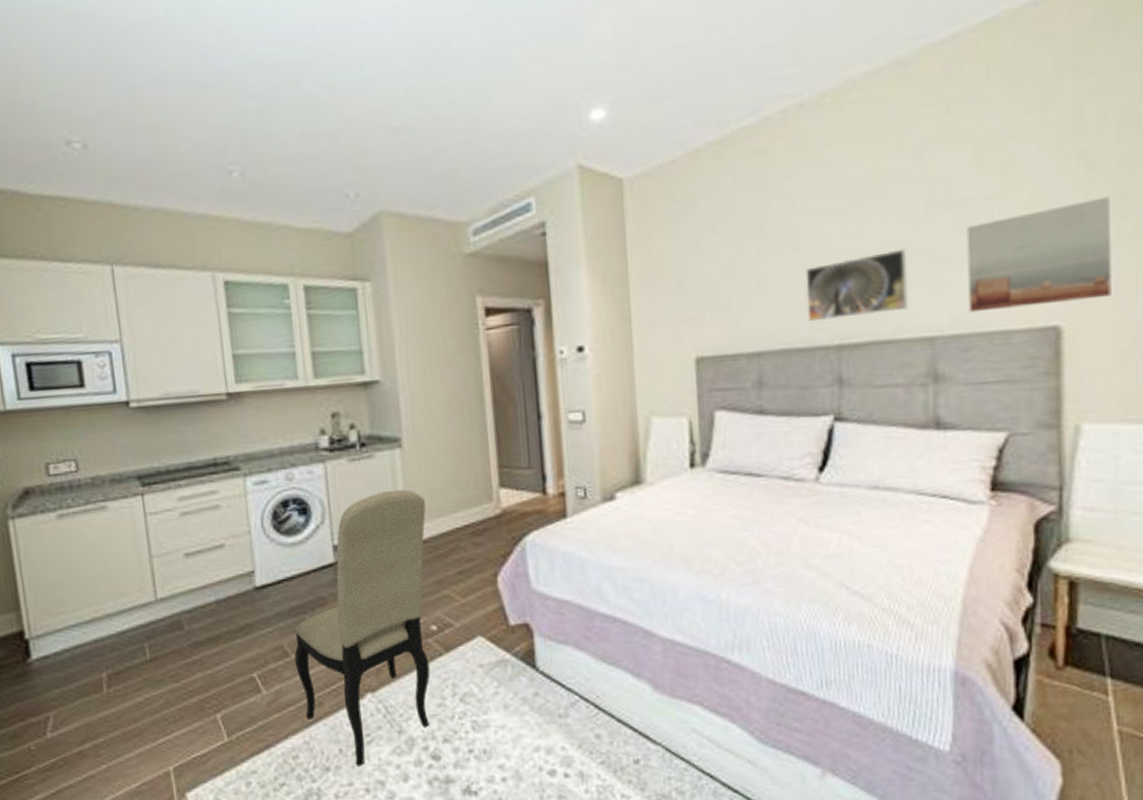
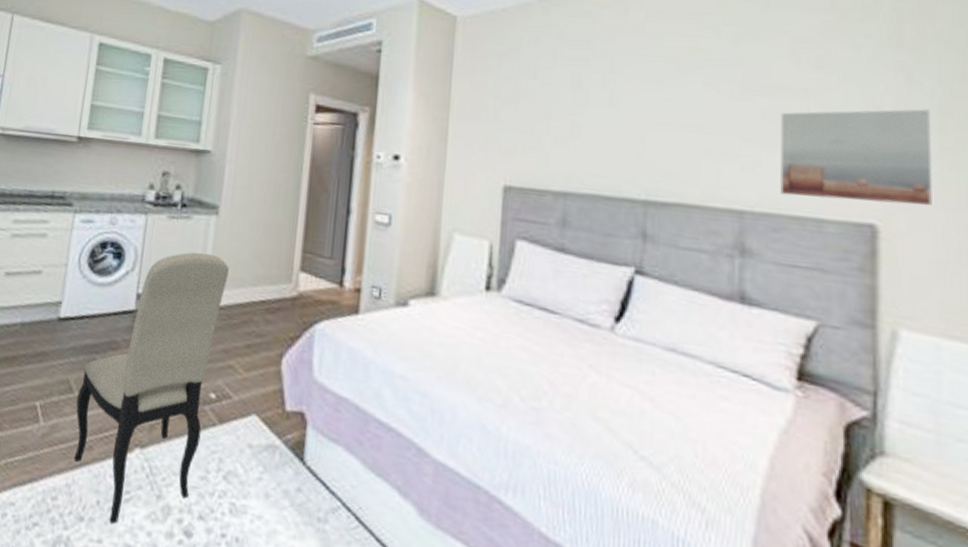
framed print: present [805,248,909,322] -> none [617,121,720,181]

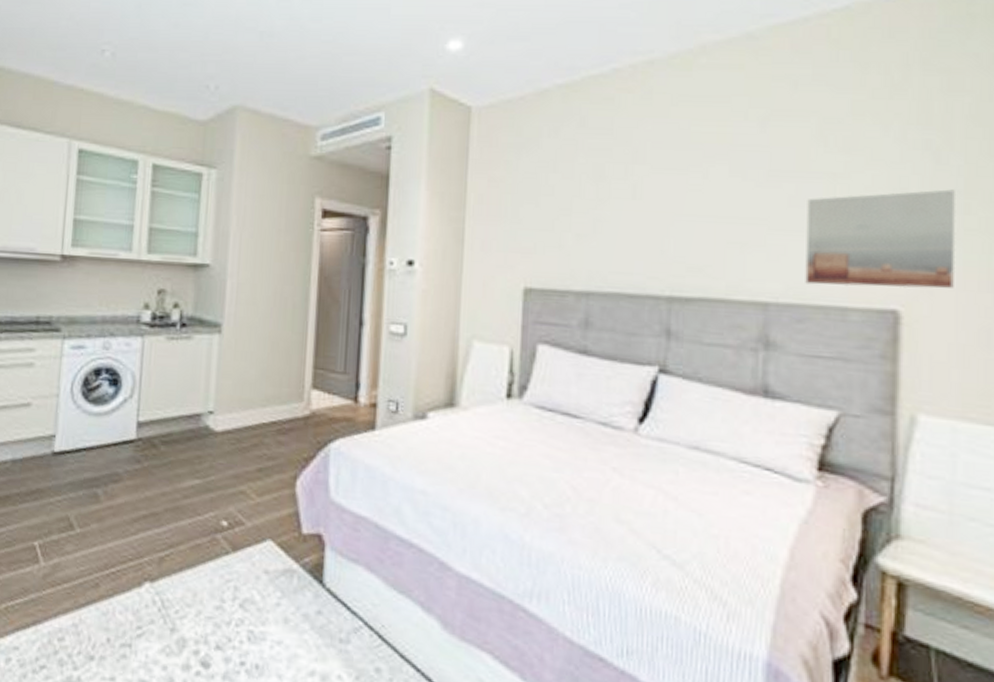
dining chair: present [74,252,229,525] -> none [78,374,236,662]

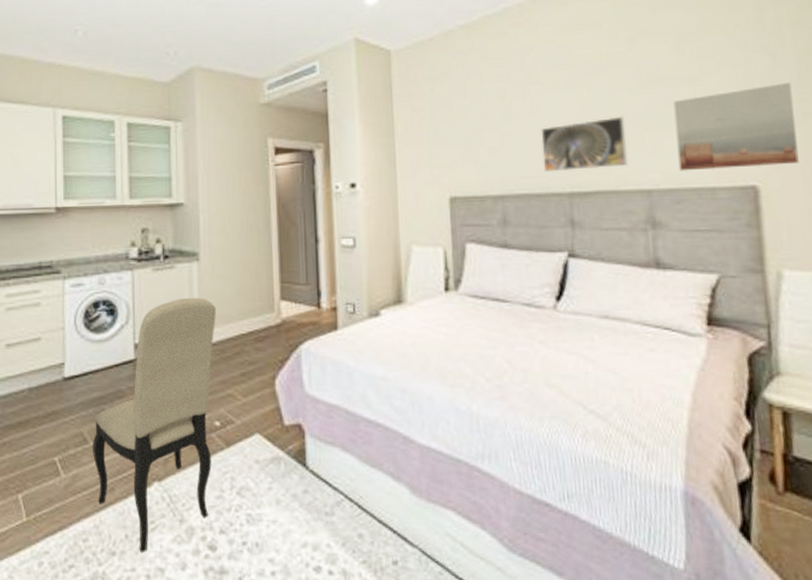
dining chair: none [78,374,236,662] -> present [93,297,216,554]
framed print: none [640,211,746,273] -> present [541,116,629,173]

